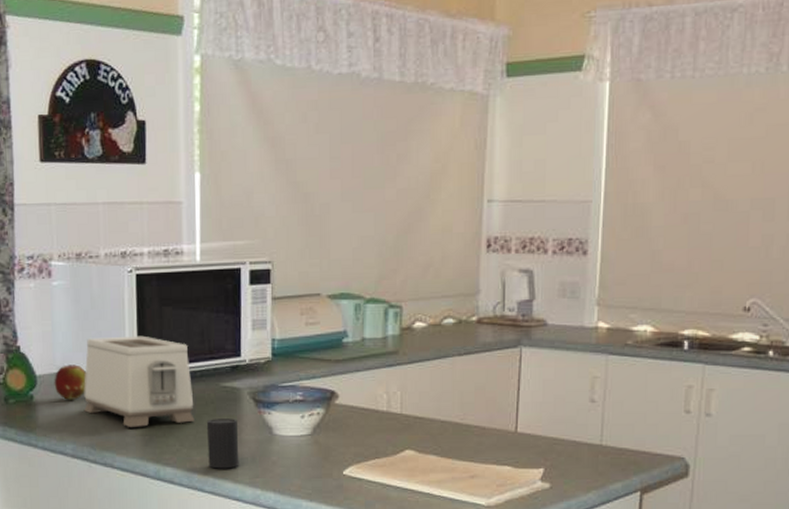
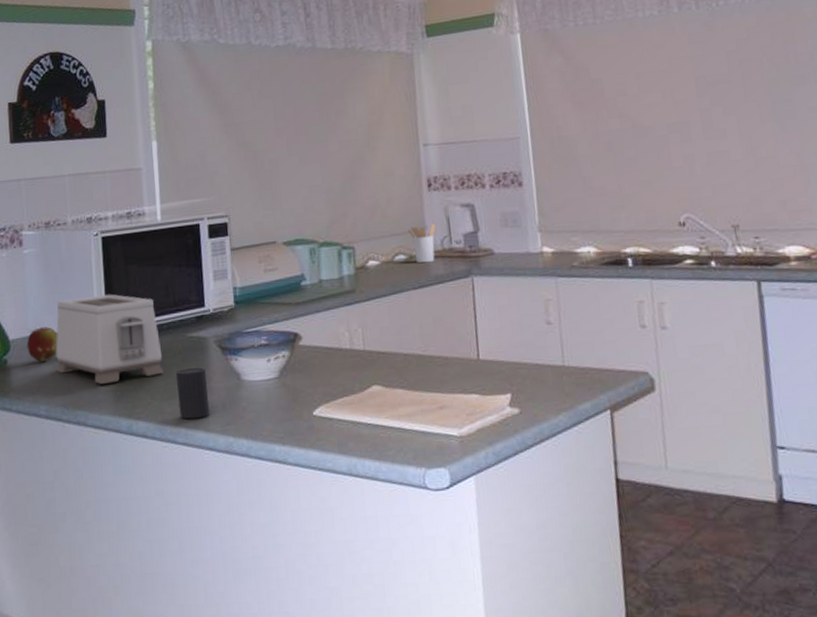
utensil holder: none [461,287,489,329] -> present [409,223,436,264]

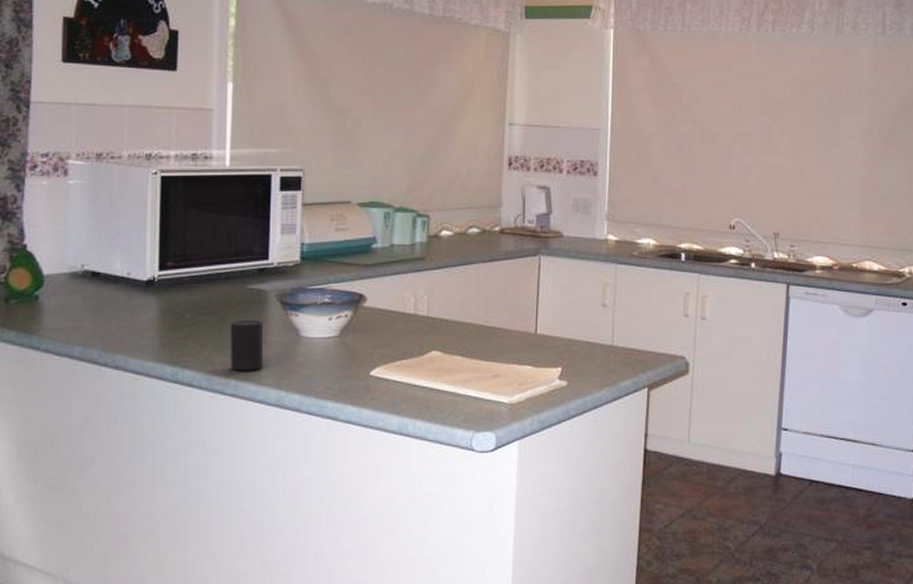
fruit: present [26,327,58,362] -> none [63,264,102,301]
toaster: present [55,294,164,384] -> none [95,237,218,329]
utensil holder: present [409,223,436,264] -> none [485,201,511,238]

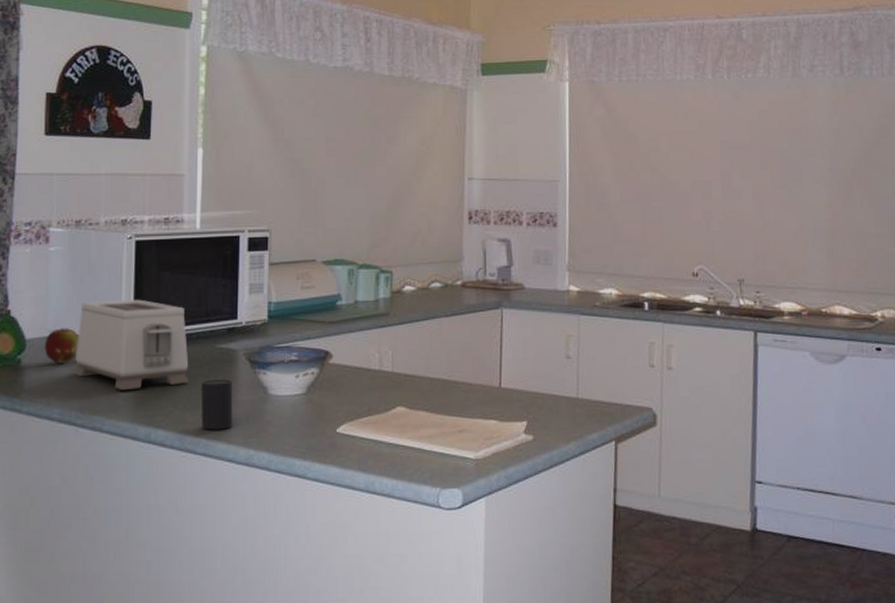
fruit: none [63,264,102,301] -> present [44,328,80,364]
toaster: none [95,237,218,329] -> present [74,299,189,390]

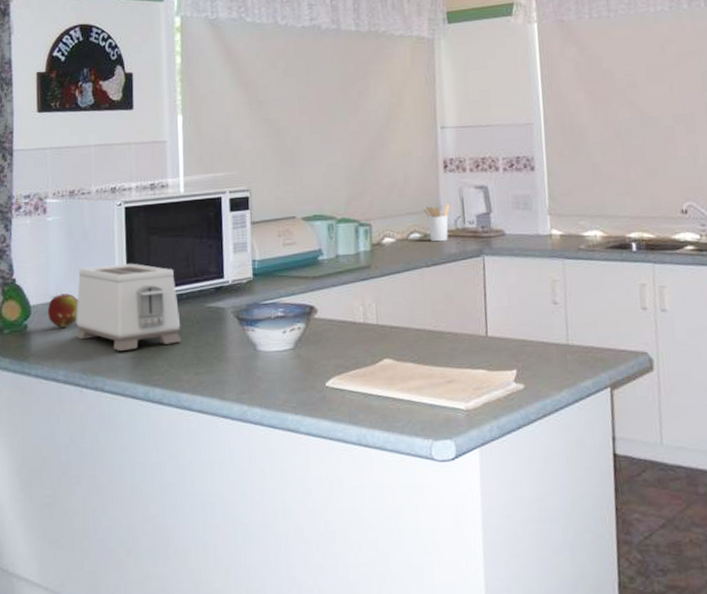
cup: present [202,379,233,430] -> none [194,337,226,387]
utensil holder: none [446,255,472,292] -> present [424,204,450,242]

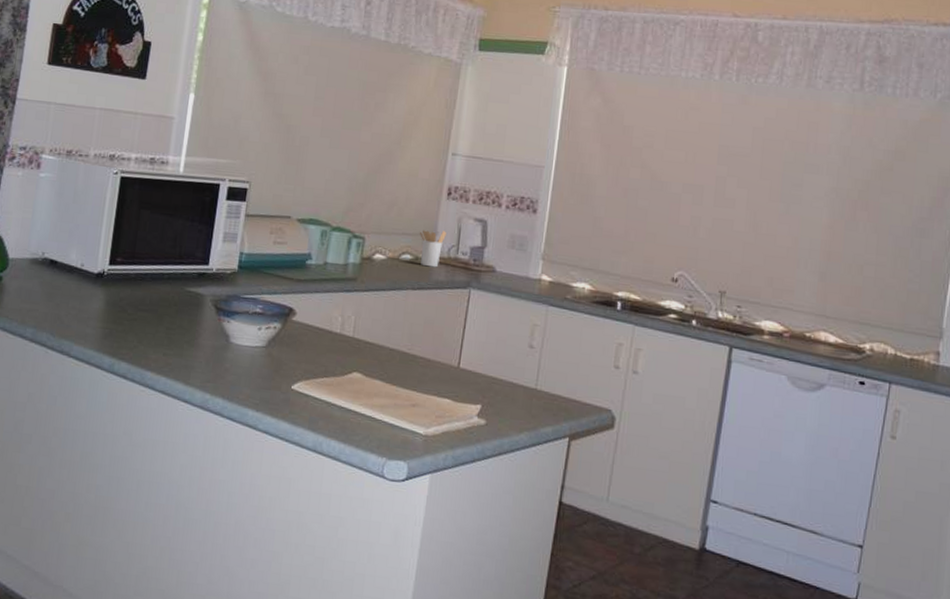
fruit: present [47,293,79,328] -> none [24,252,59,286]
toaster: present [75,263,182,351] -> none [49,229,159,321]

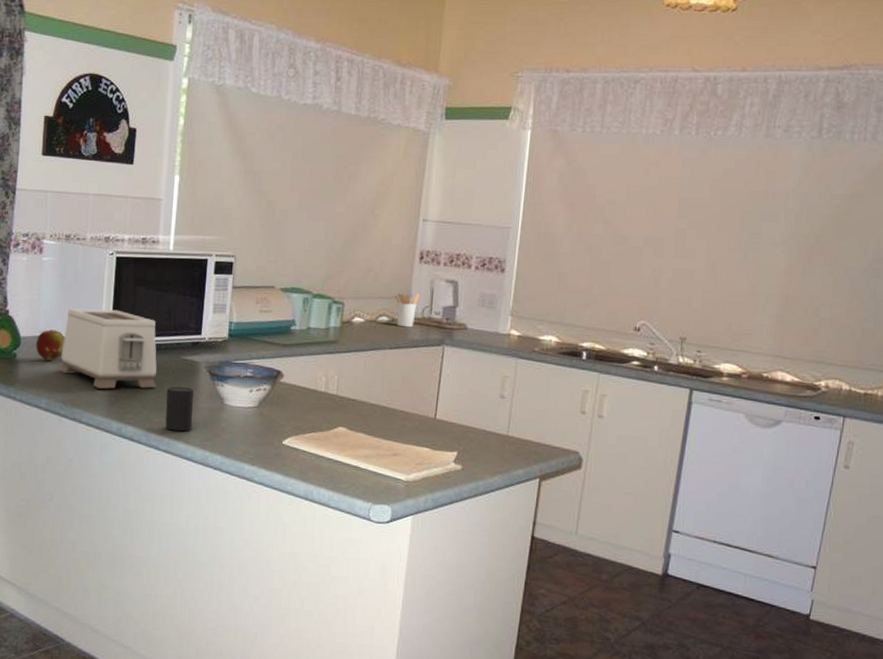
fruit: none [24,252,59,286] -> present [35,330,65,361]
toaster: none [49,229,159,321] -> present [59,308,157,389]
cup: none [163,320,197,370] -> present [165,386,194,431]

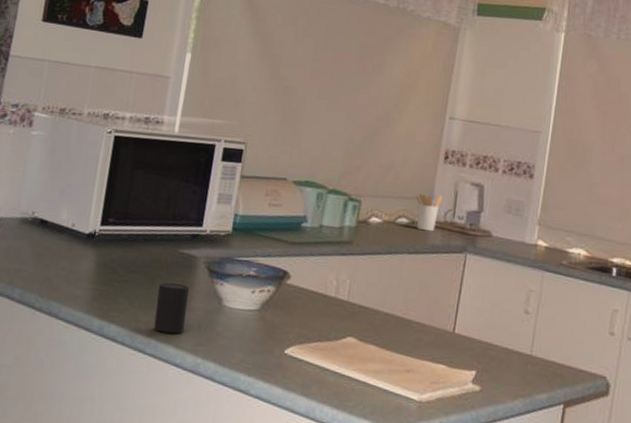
fruit: present [35,330,65,361] -> none [13,211,49,247]
toaster: present [59,308,157,389] -> none [38,188,153,283]

